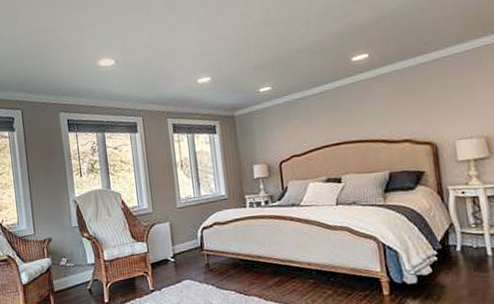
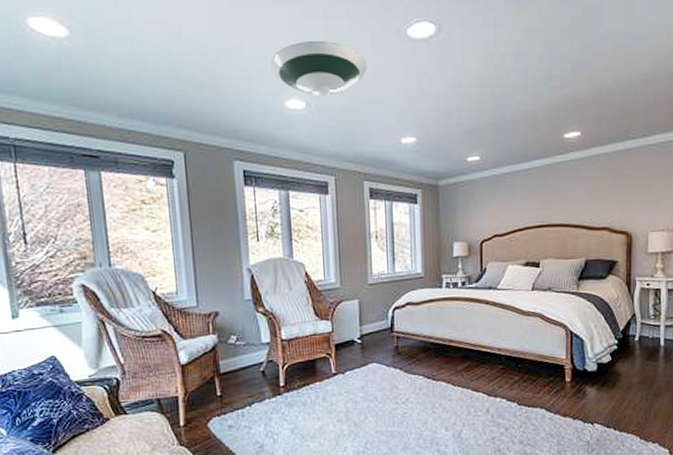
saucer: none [85,9,164,54] -> present [270,41,368,96]

